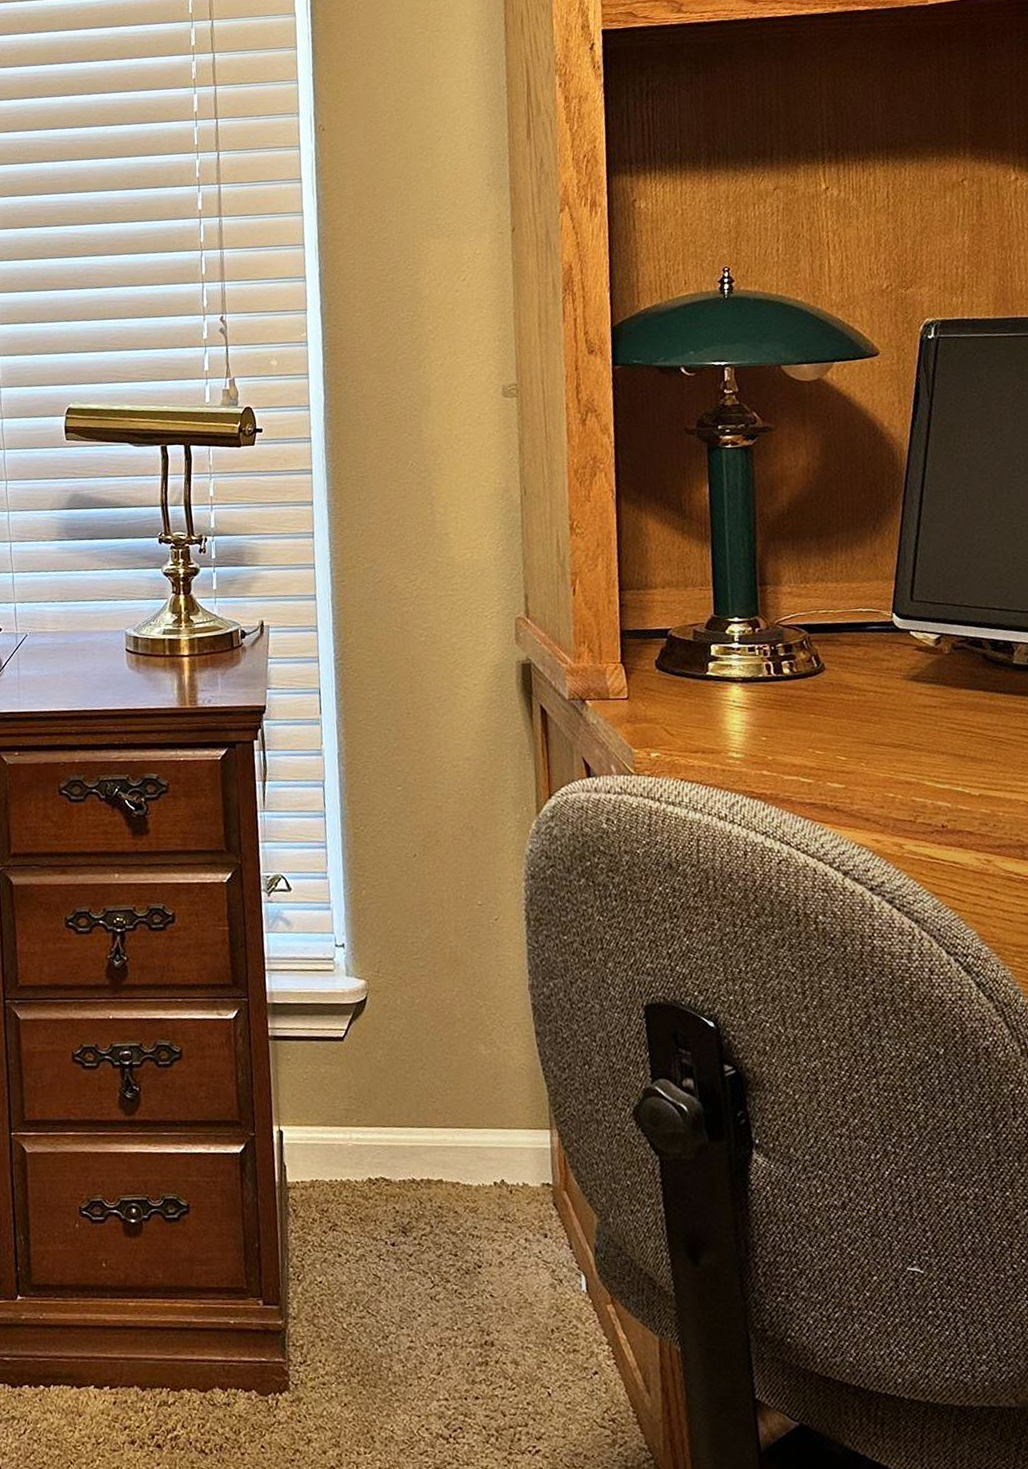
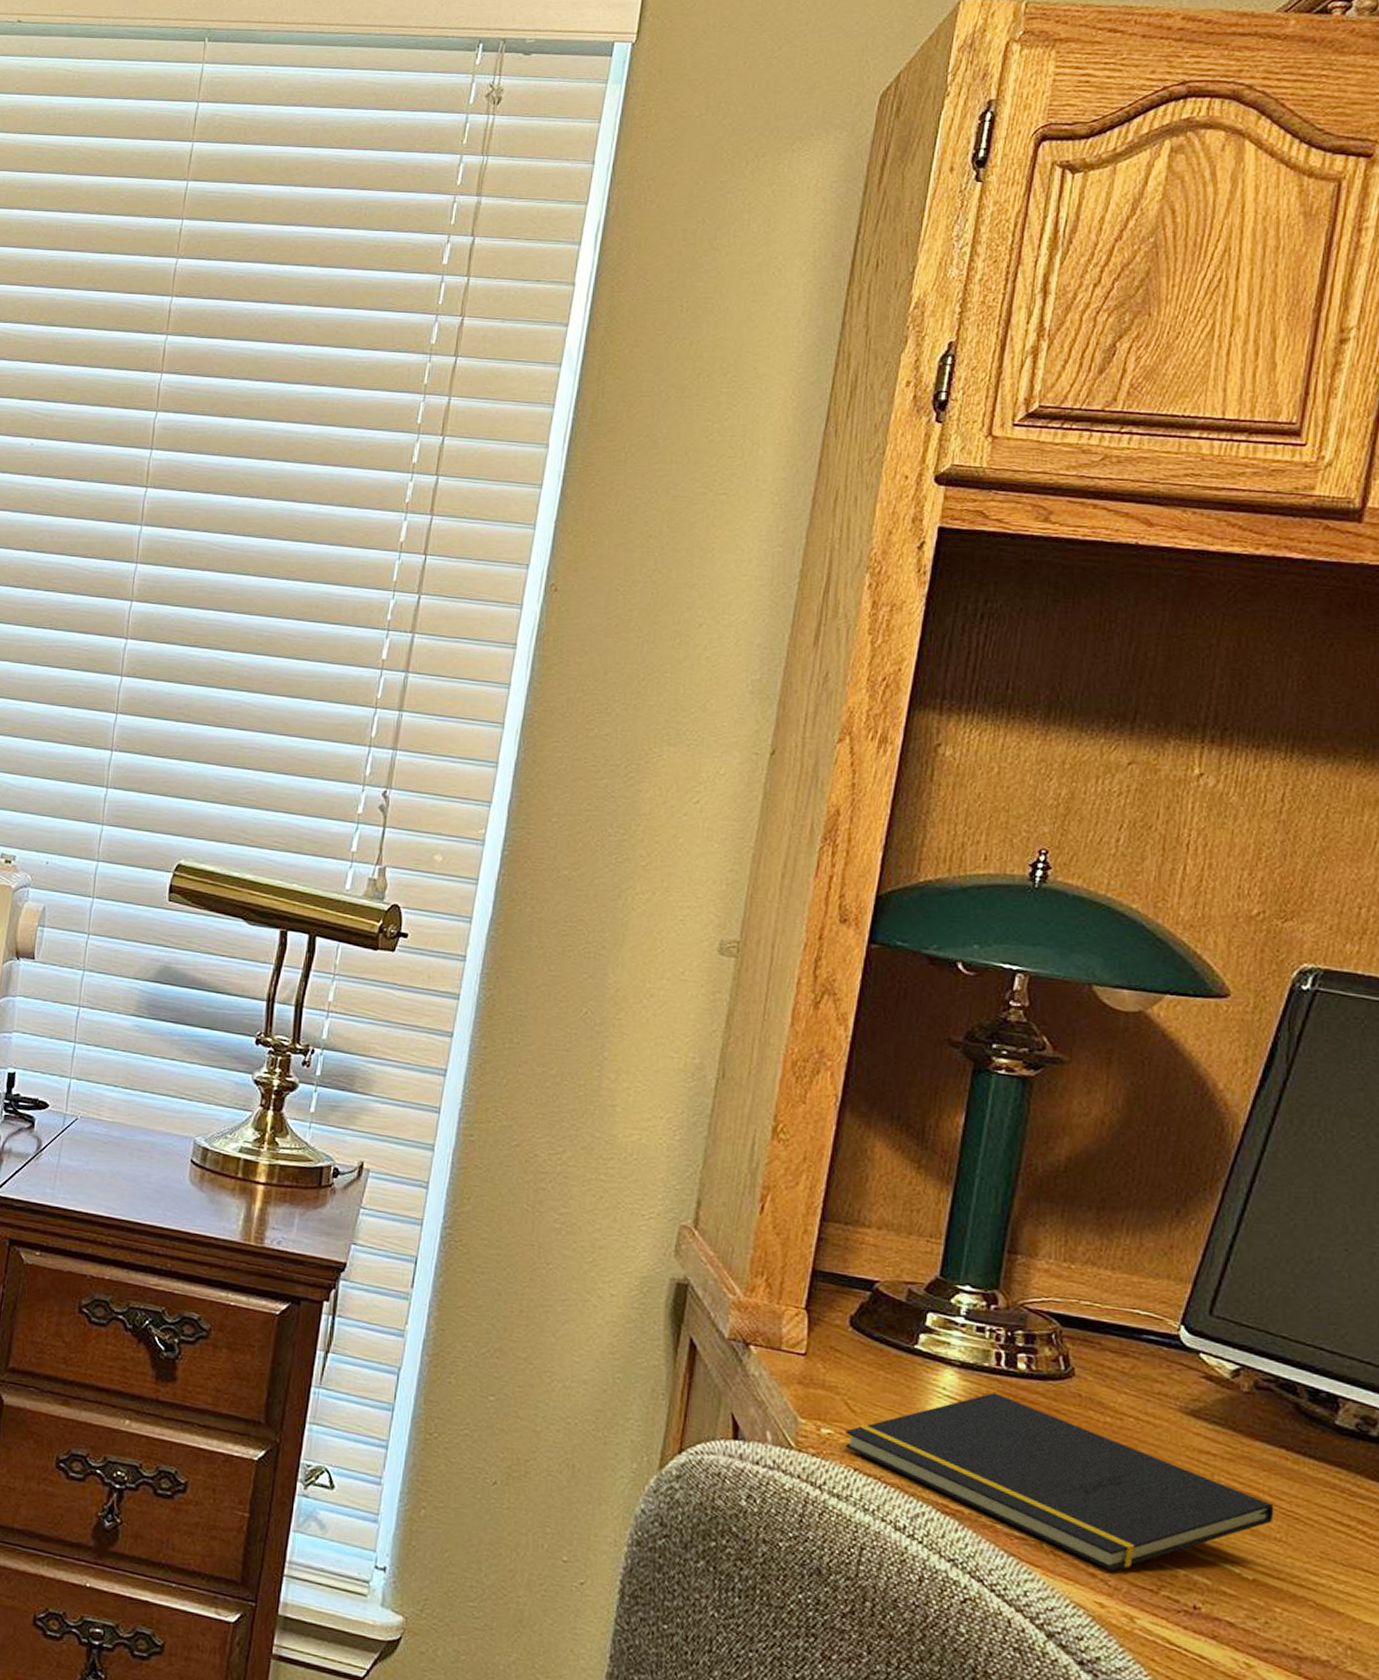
notepad: none [669,696,985,813] -> present [845,1393,1274,1571]

